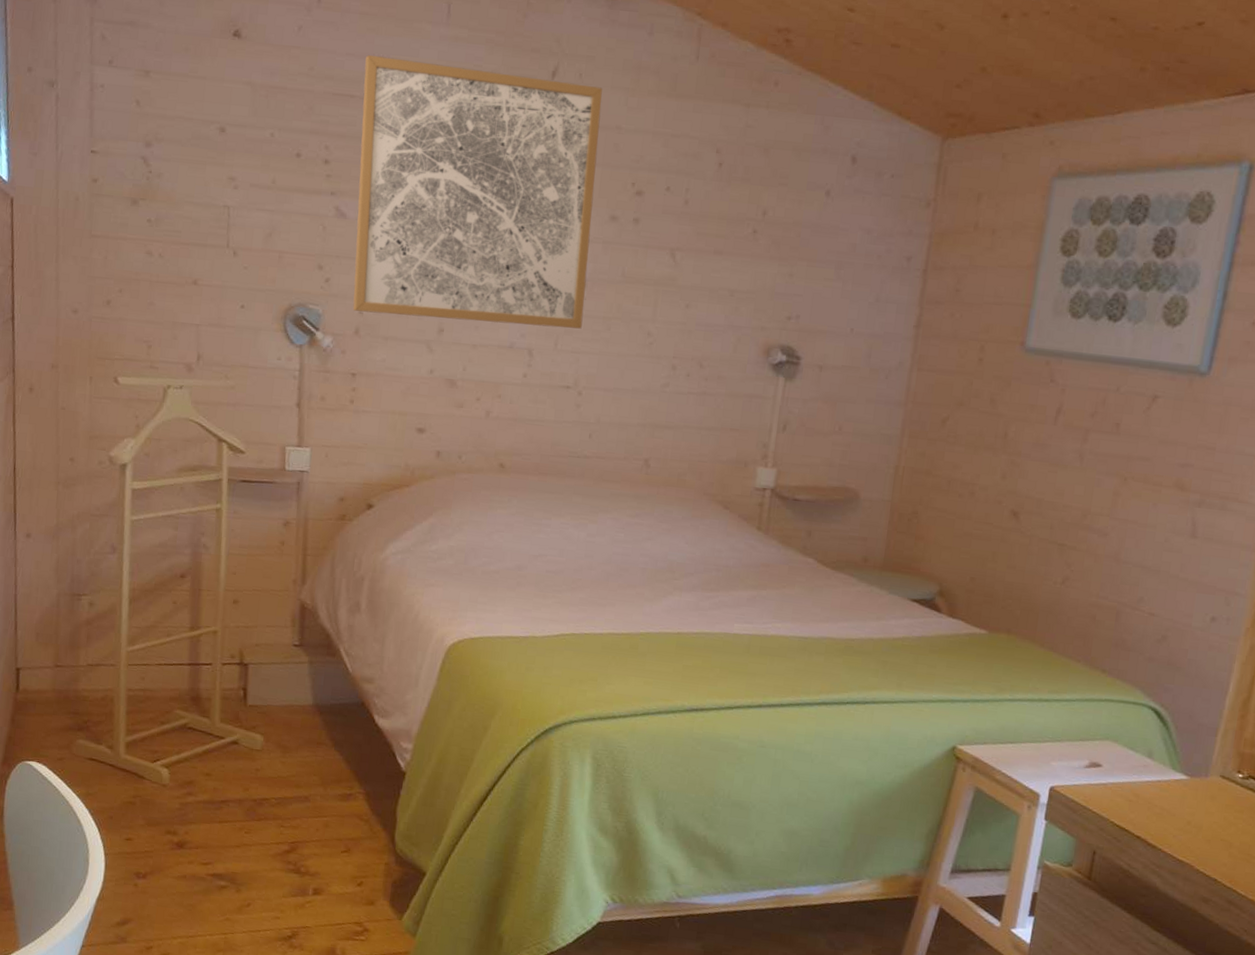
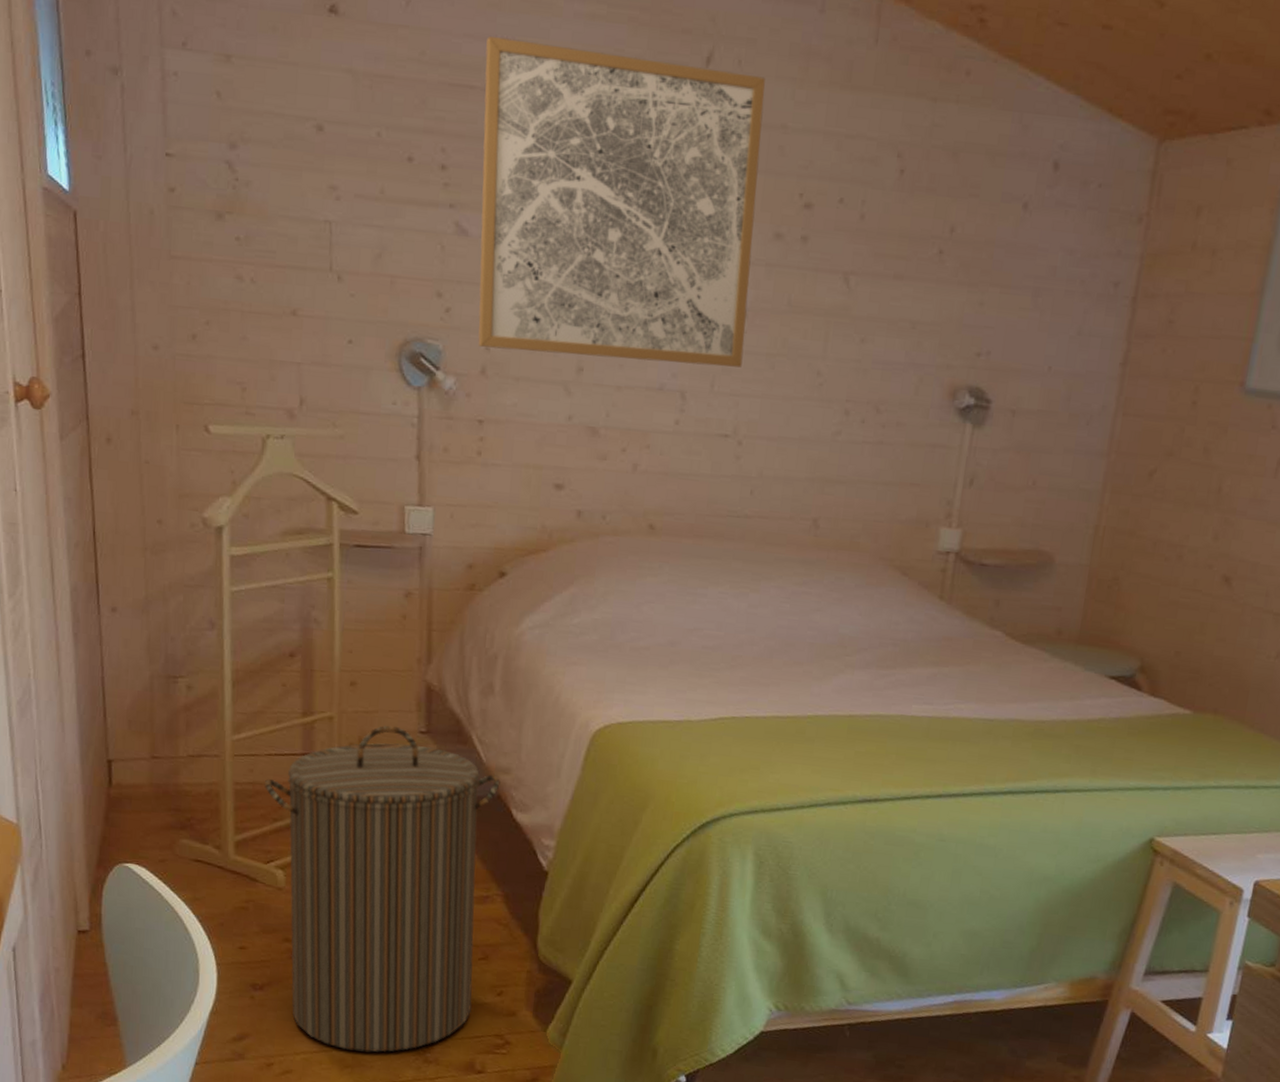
laundry hamper: none [153,638,364,938] -> present [264,725,500,1053]

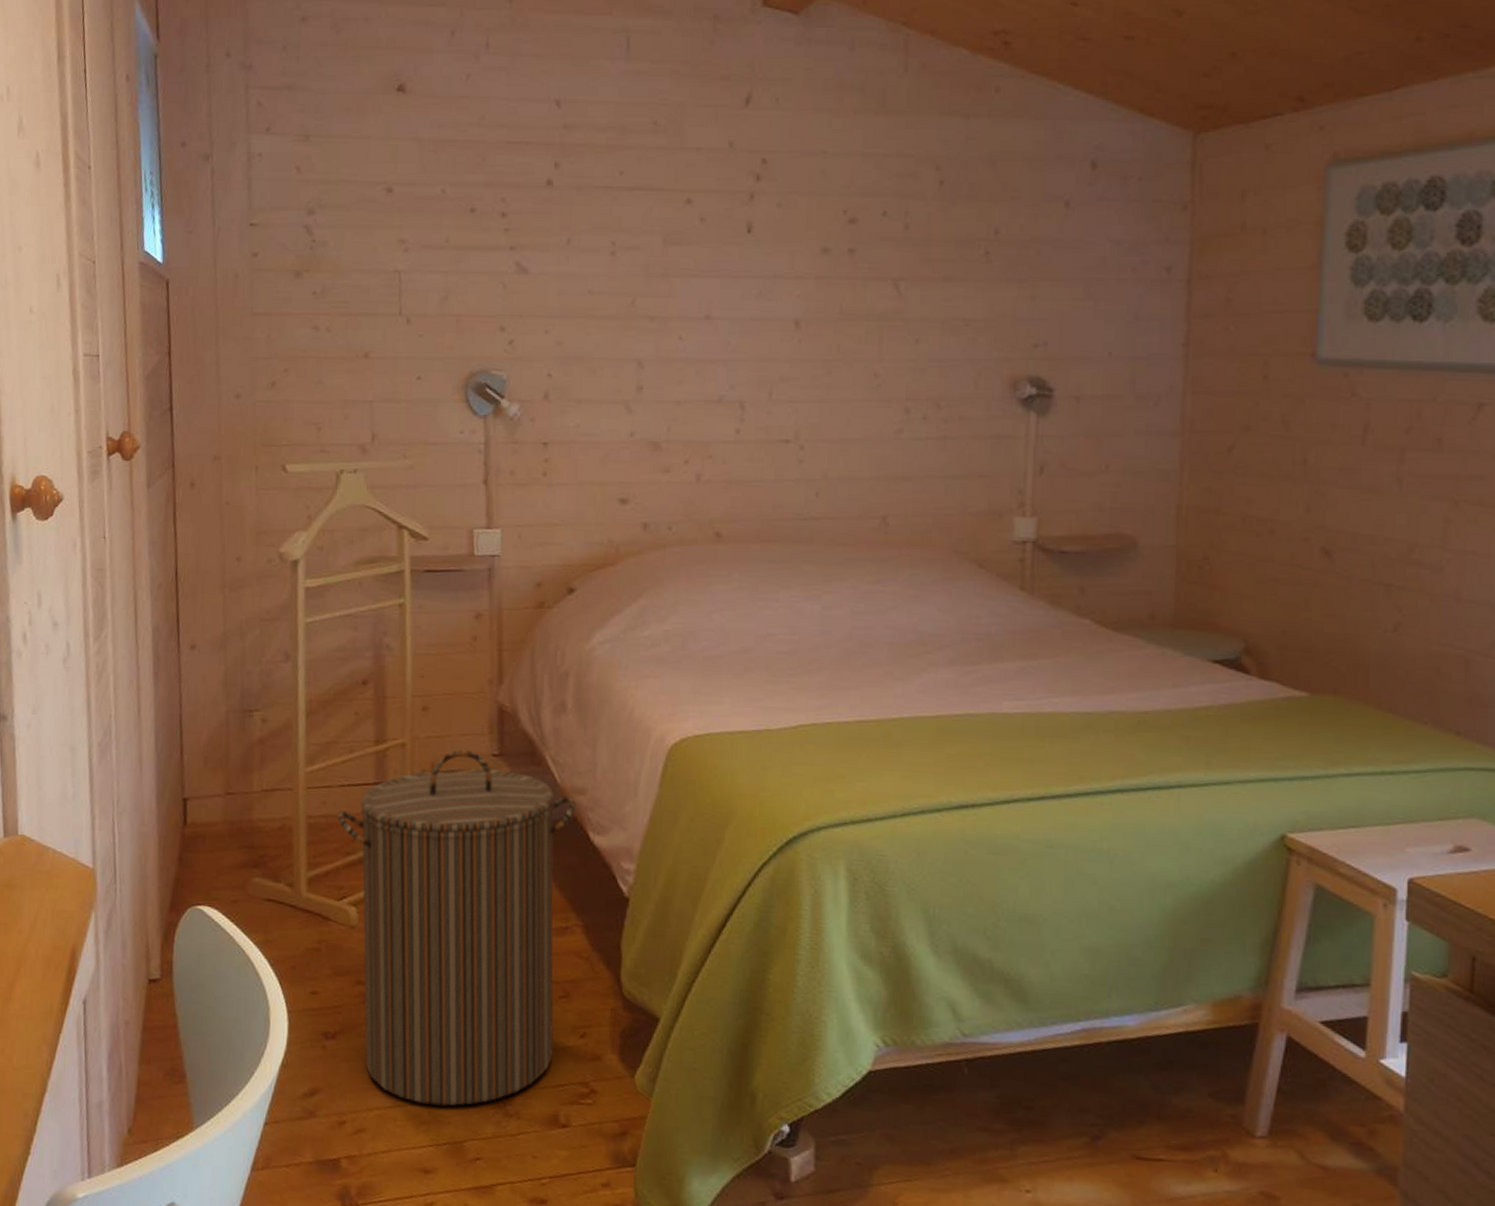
wall art: present [478,35,765,368] -> none [540,97,803,376]

